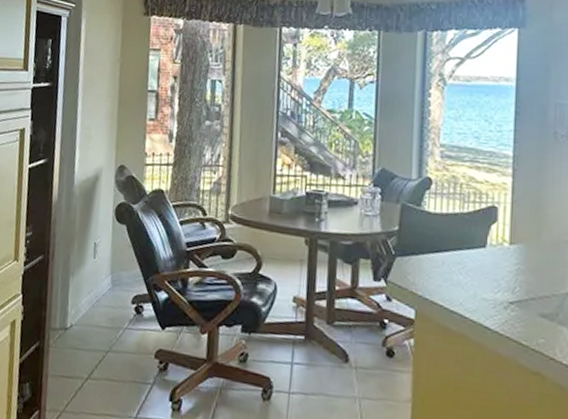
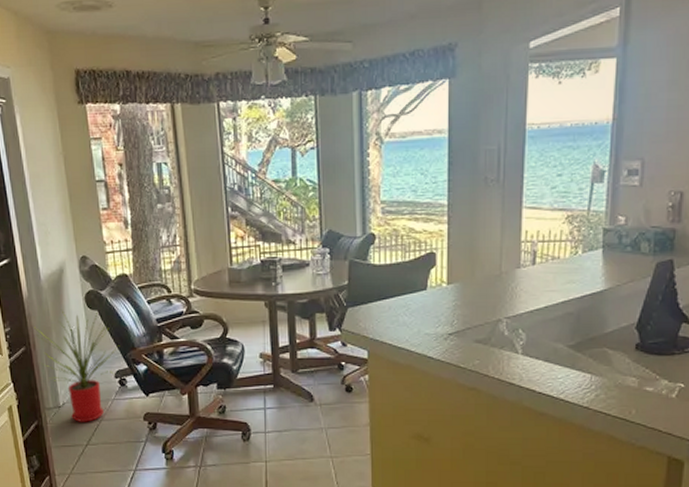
house plant: none [54,219,143,352] -> present [33,309,120,422]

